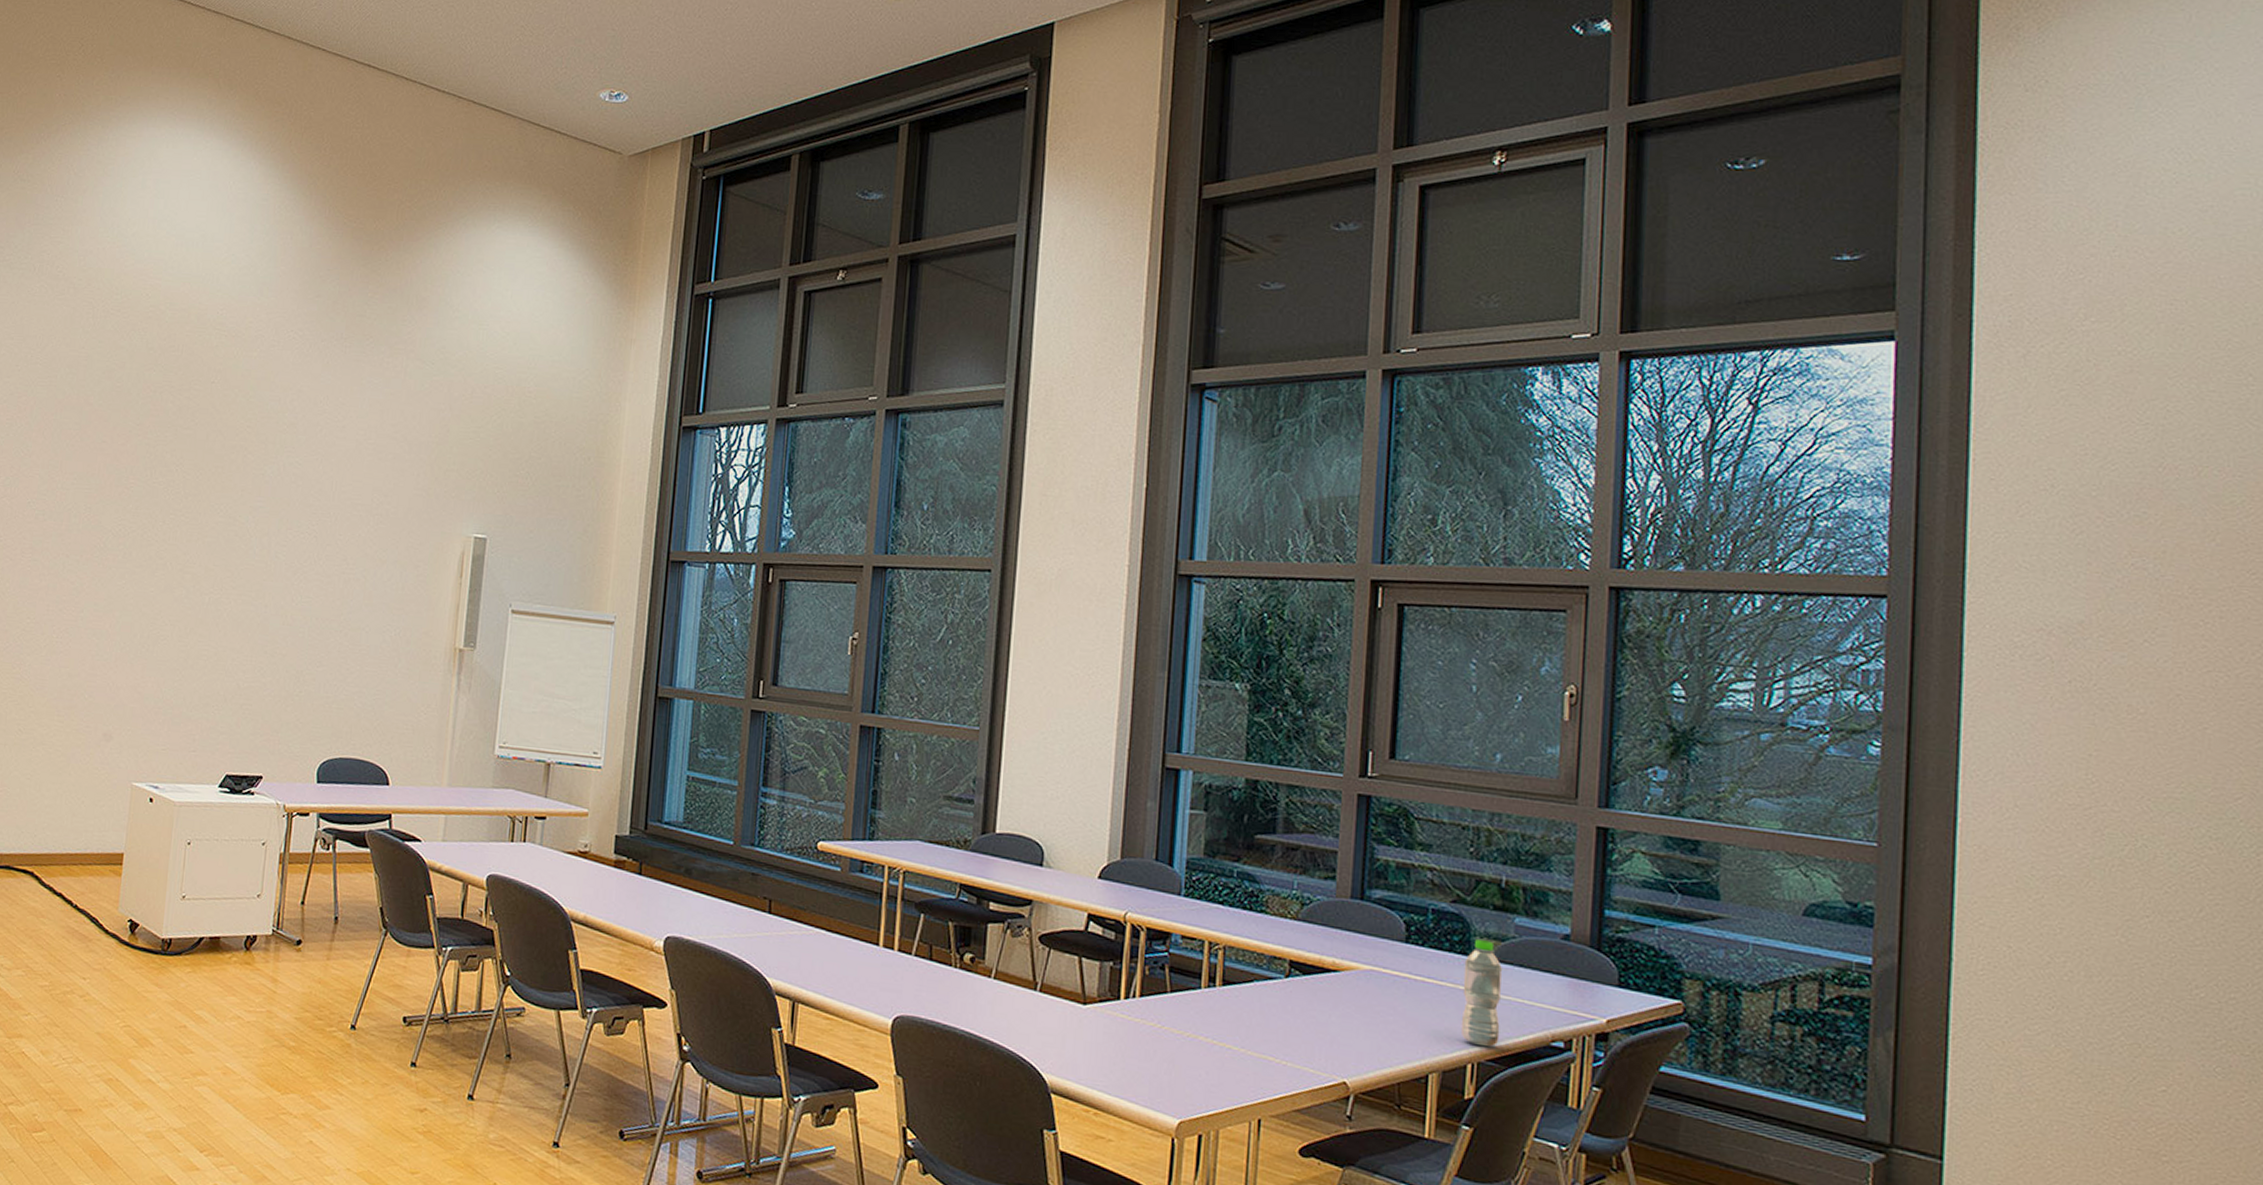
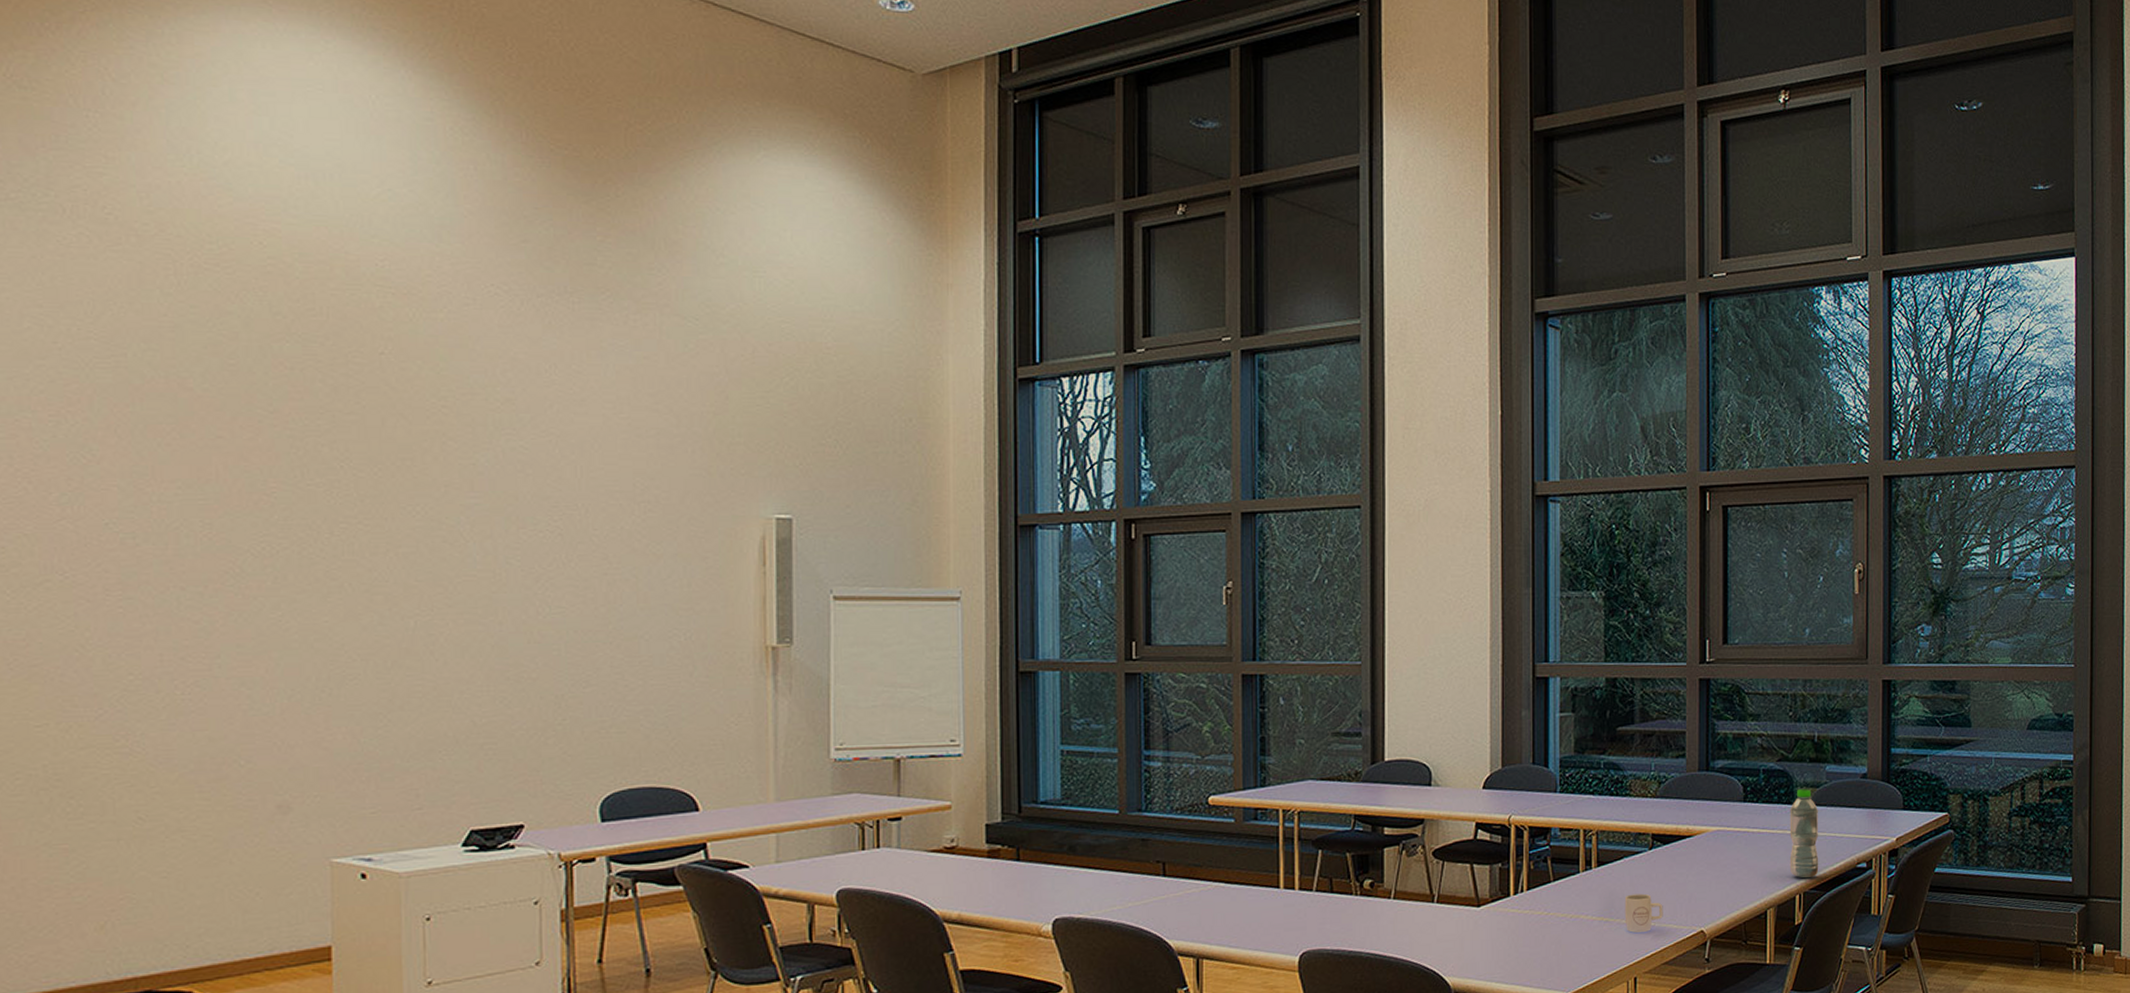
mug: none [1250,1023,1298,1071] -> present [1624,893,1663,934]

